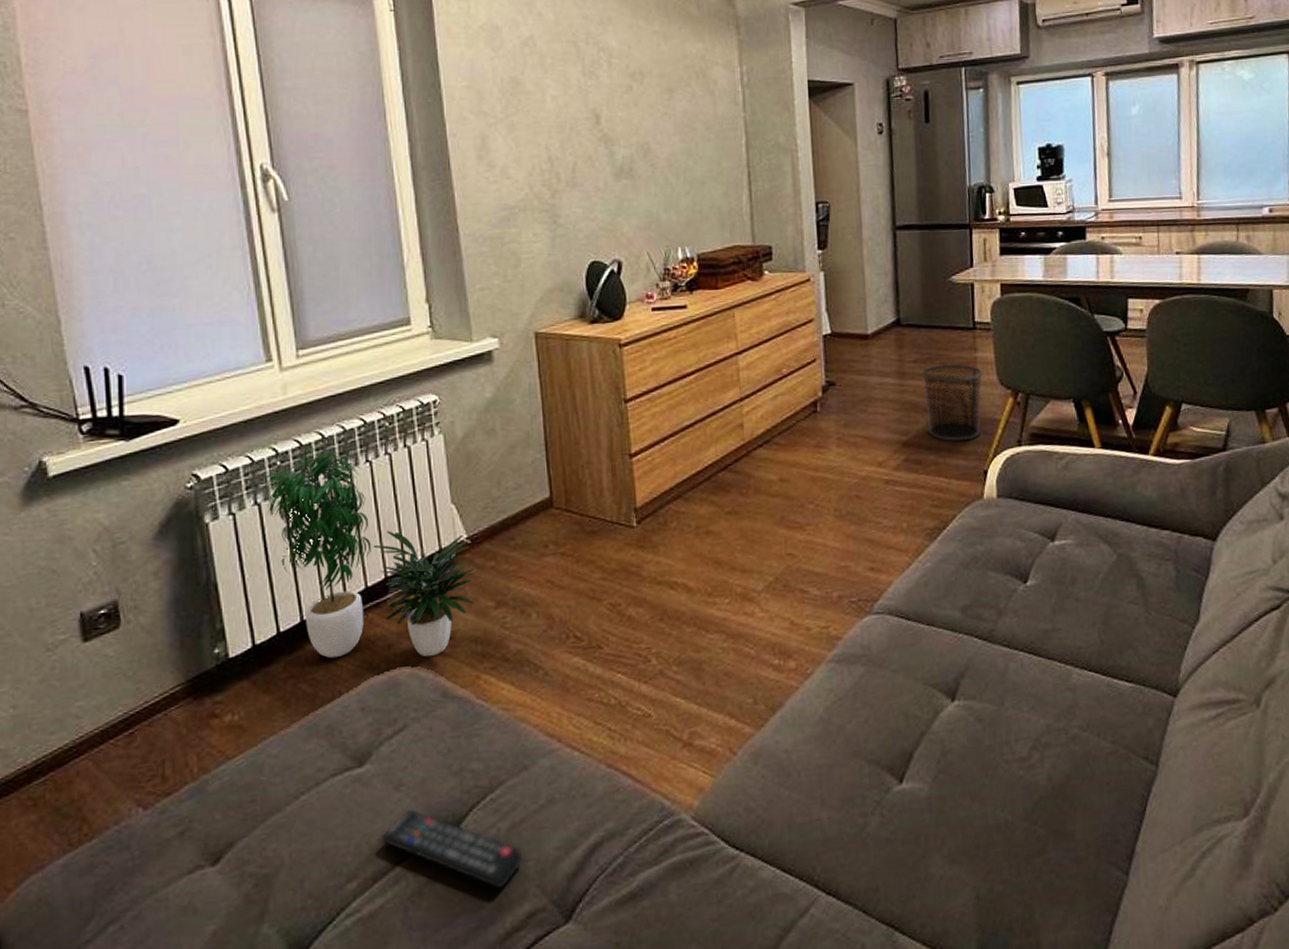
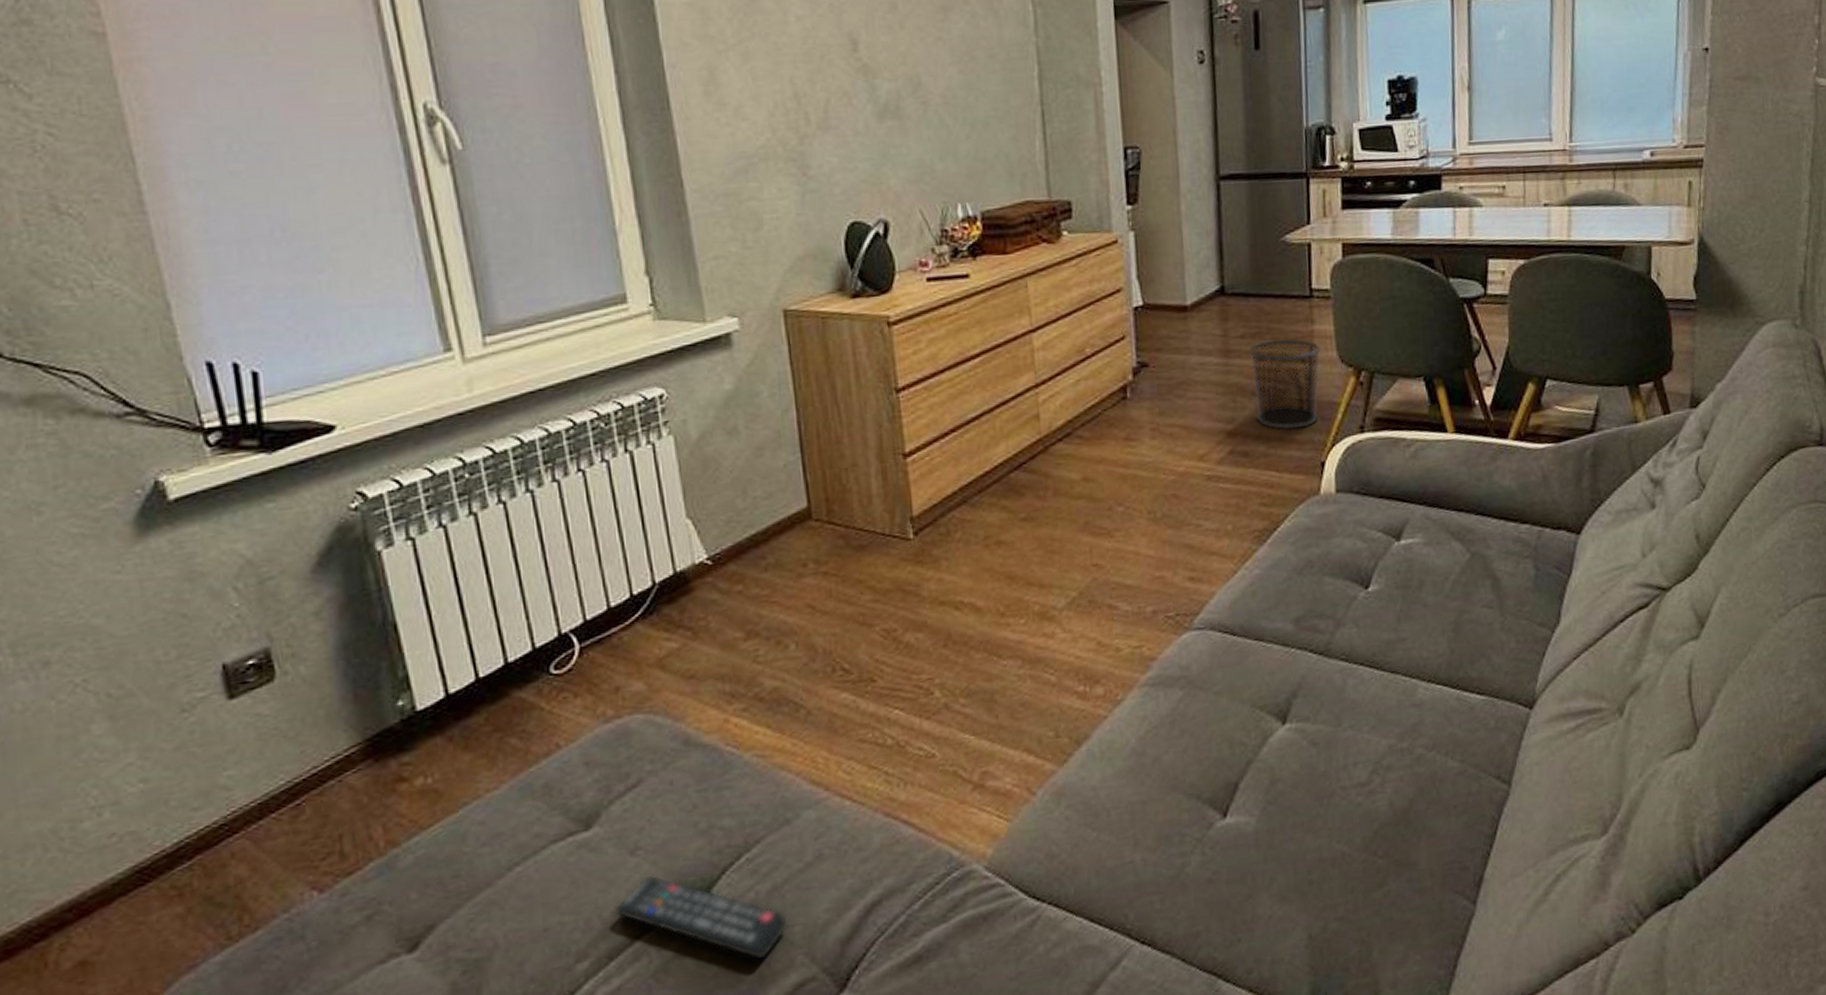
potted plant: present [262,443,475,659] -> none [447,450,719,707]

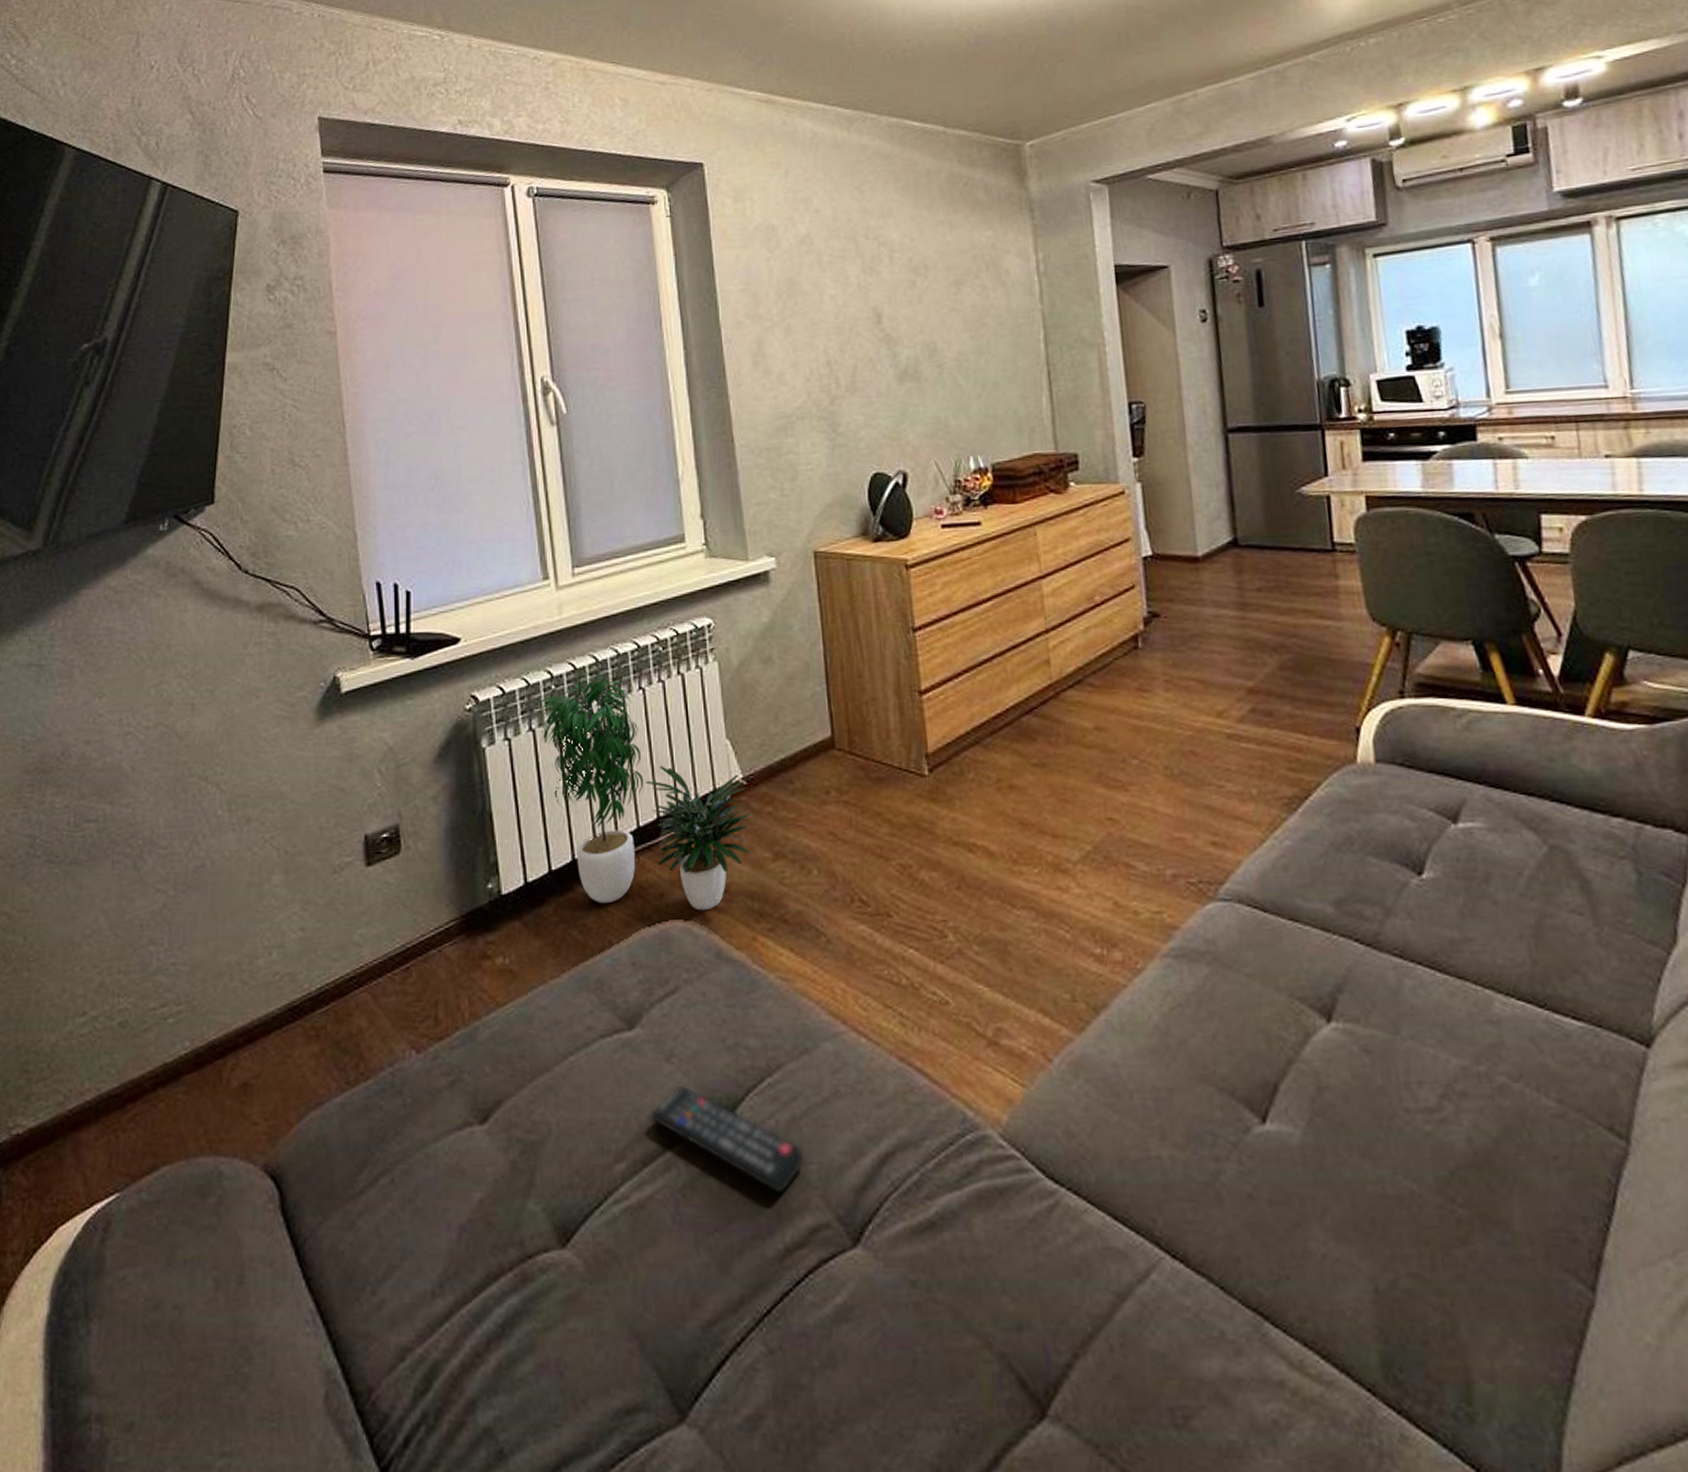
potted plant: none [447,450,719,707] -> present [537,668,751,911]
waste bin: present [1249,339,1321,429] -> none [1267,593,1349,690]

